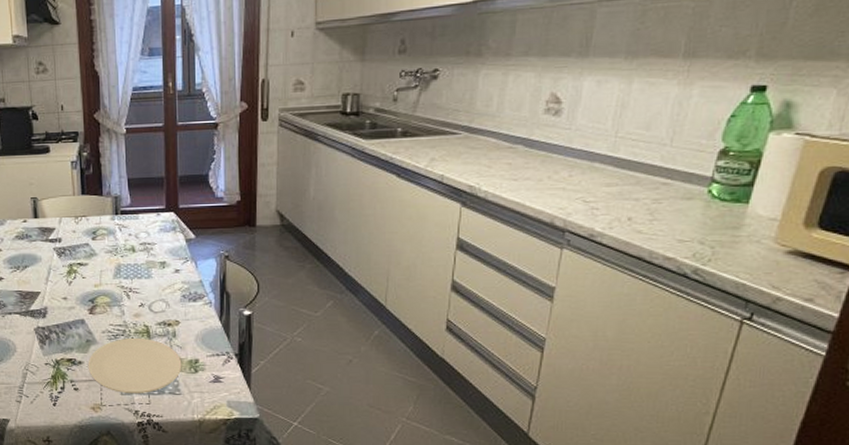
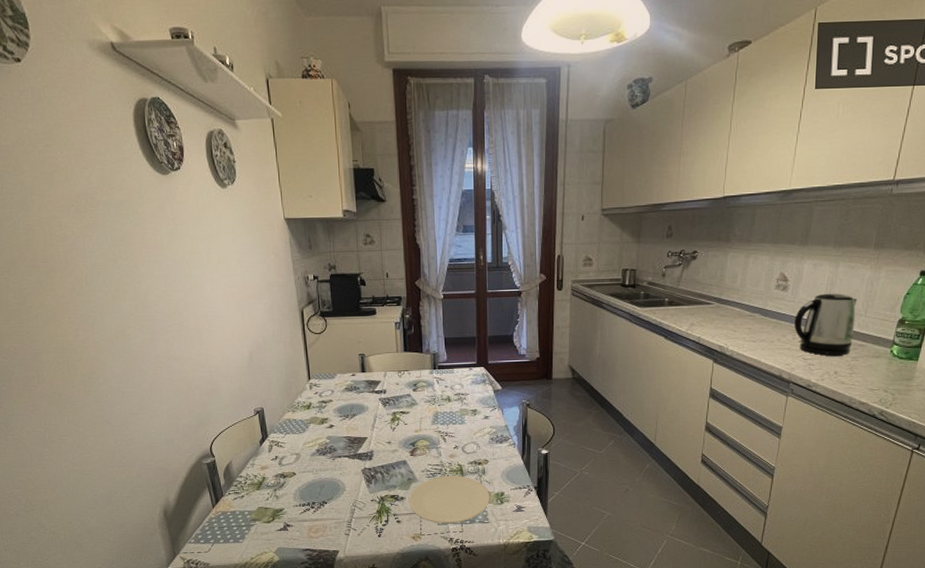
kettle: none [570,117,660,198] -> present [794,293,858,357]

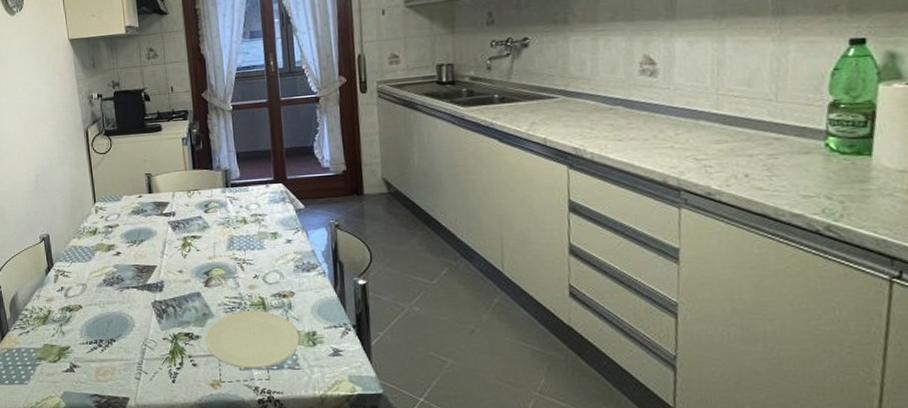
kettle: present [794,293,858,357] -> none [673,74,764,155]

